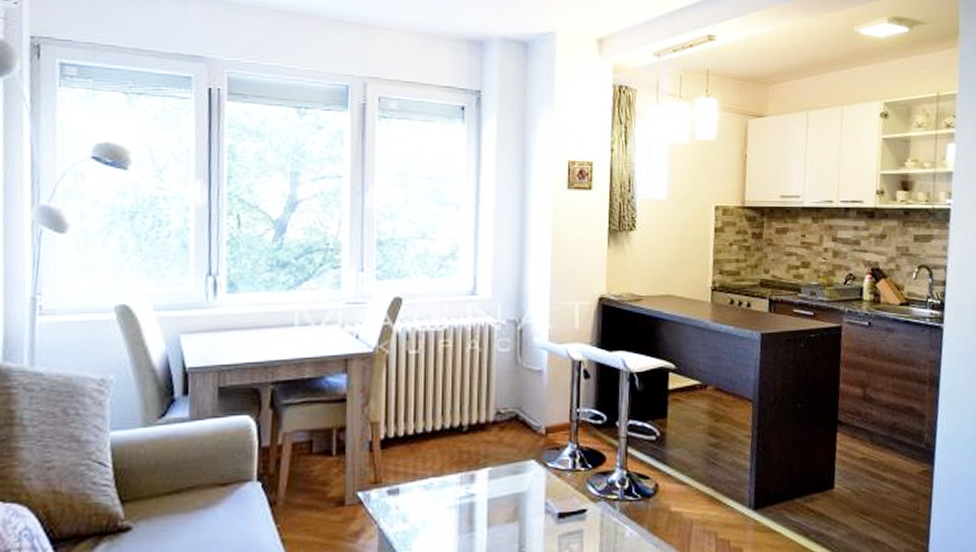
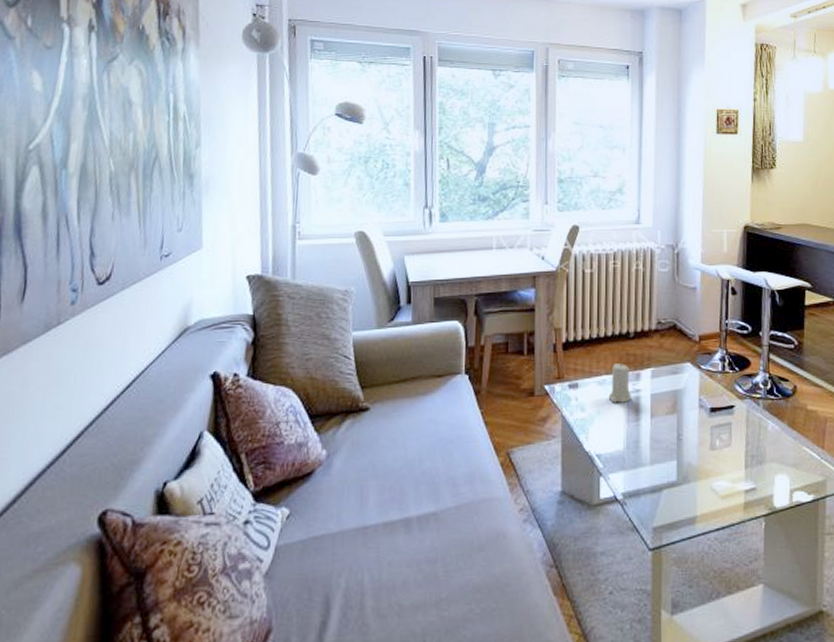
candle: none [436,463,464,511] -> present [608,363,631,403]

